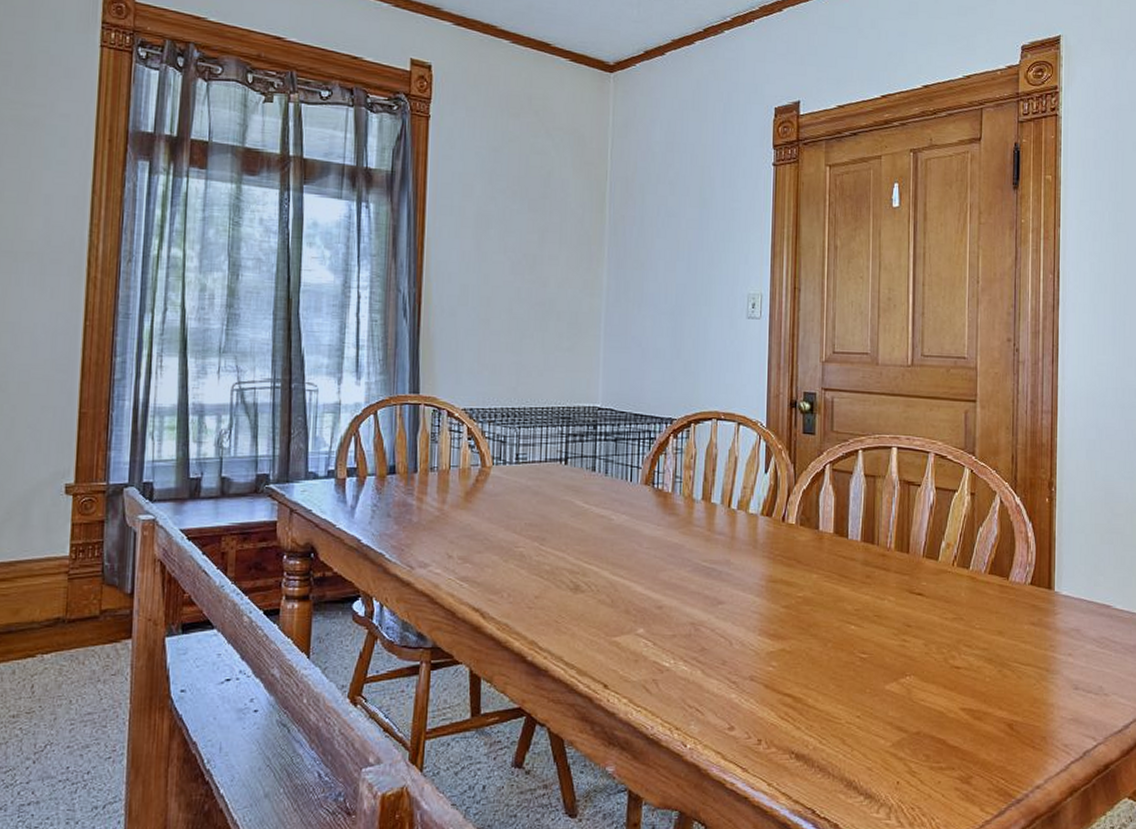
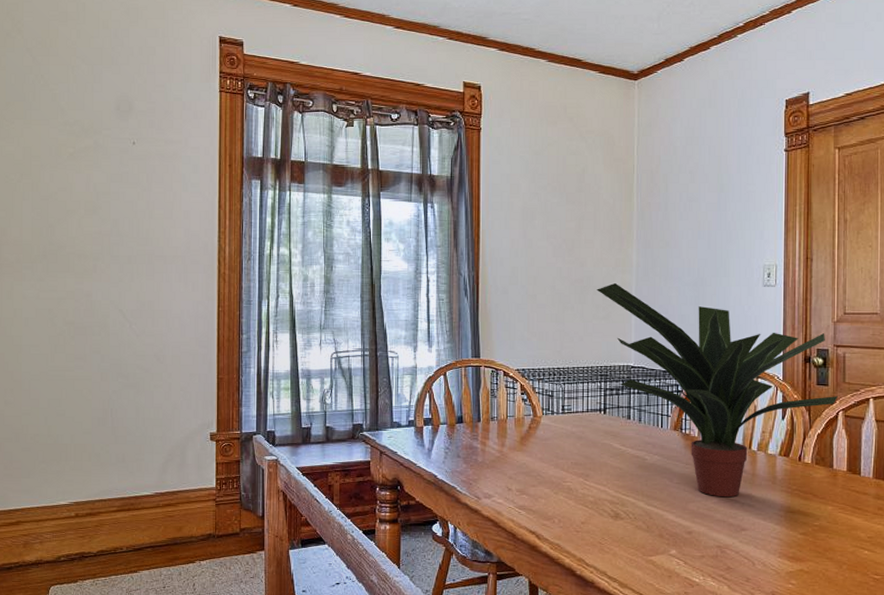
potted plant: none [560,307,825,565] -> present [597,282,838,498]

